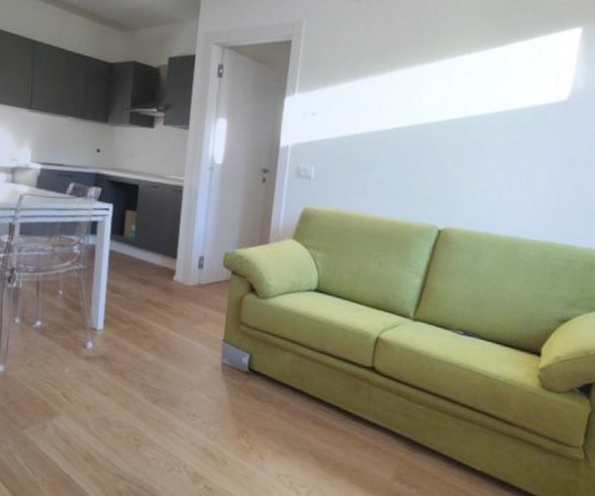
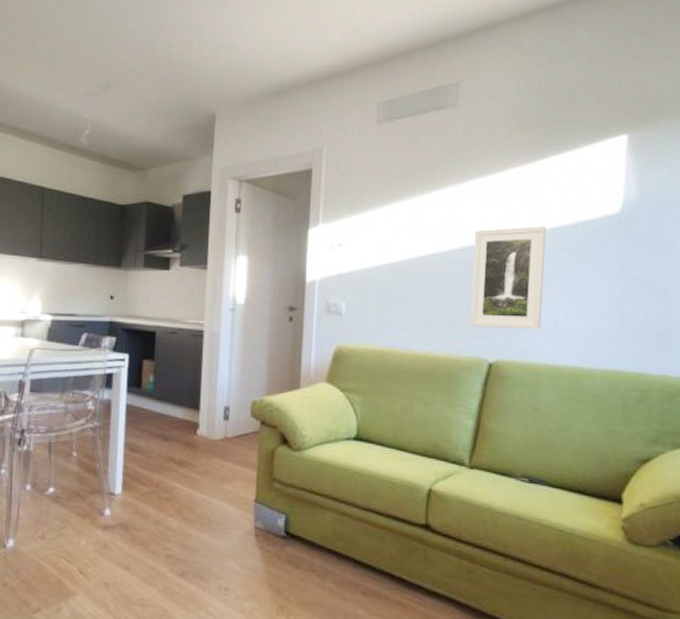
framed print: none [424,108,500,202] -> present [469,226,546,330]

